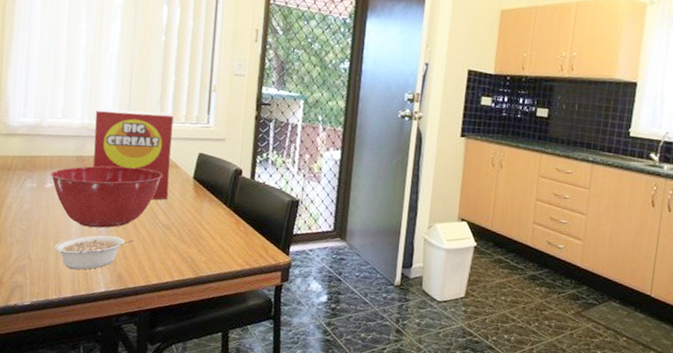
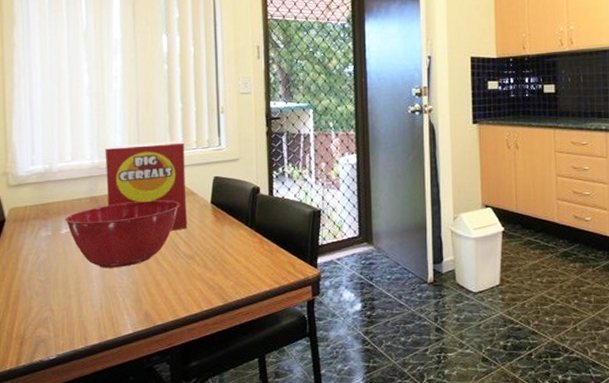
legume: present [54,235,135,270] -> none [76,274,158,315]

